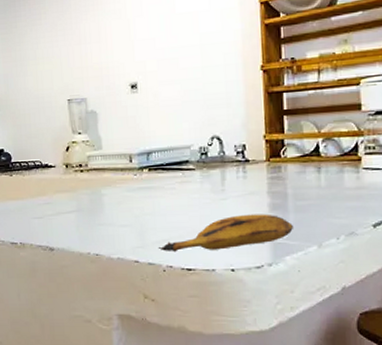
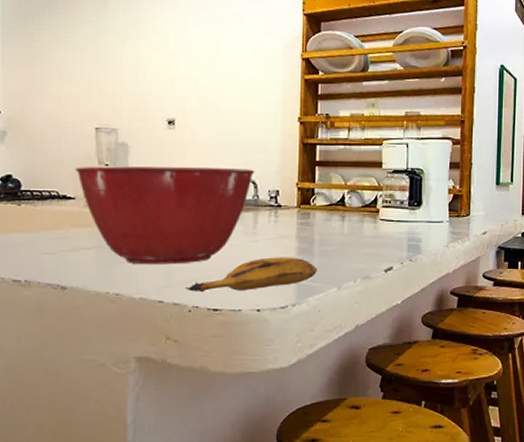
mixing bowl: none [53,125,219,226] -> present [75,166,255,265]

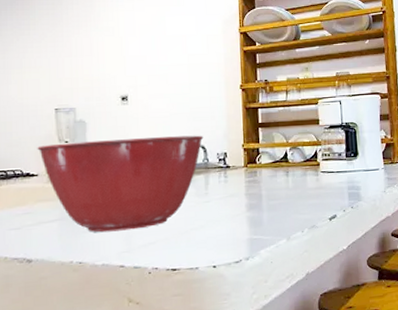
banana: present [184,257,317,293] -> none [144,213,267,254]

